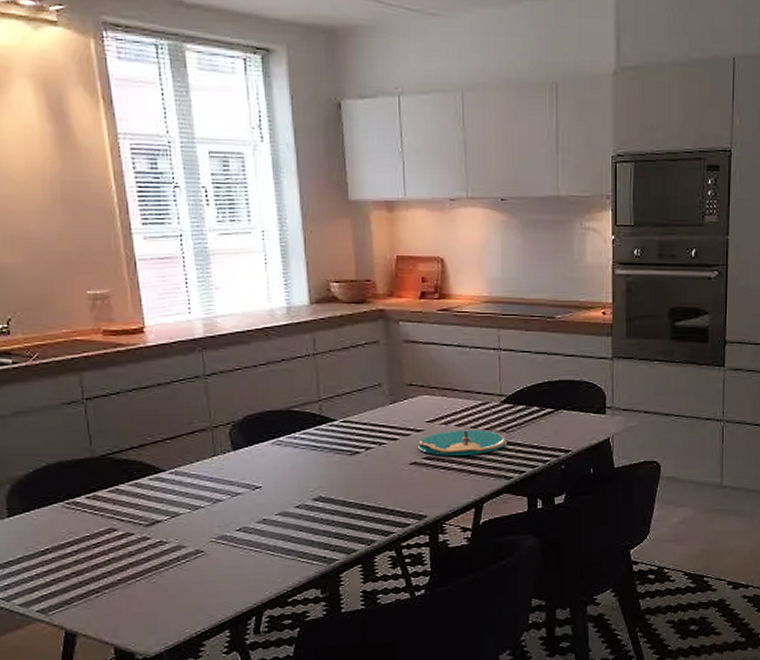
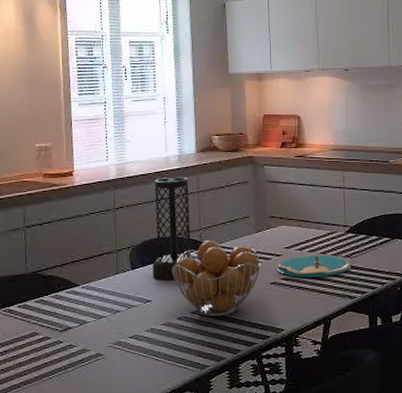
vase: none [256,334,317,463] -> present [152,176,197,280]
fruit basket: none [284,413,398,504] -> present [171,239,261,317]

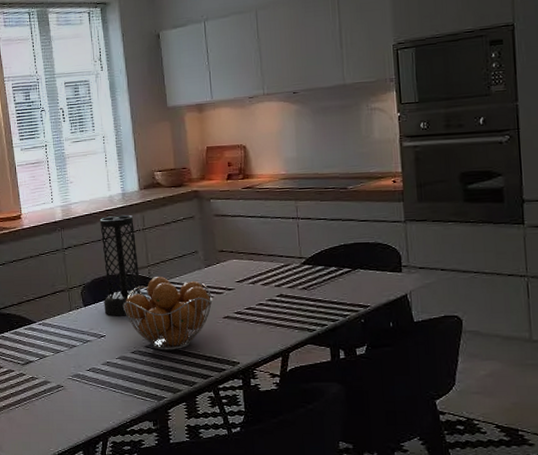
plate: present [277,255,351,277] -> none [230,288,308,311]

